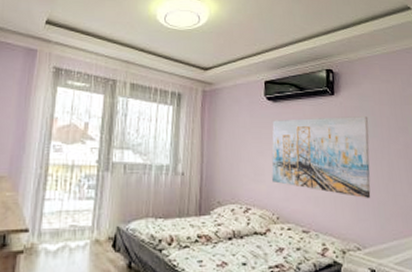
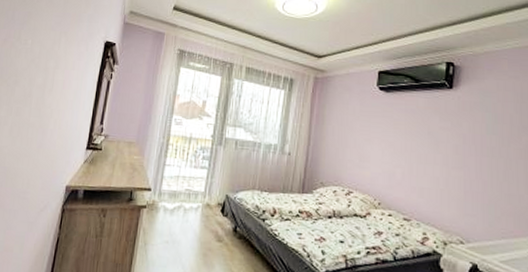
wall art: present [271,116,371,199] -> none [377,110,489,196]

